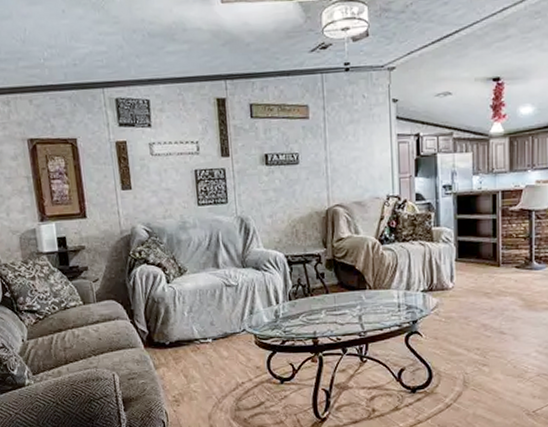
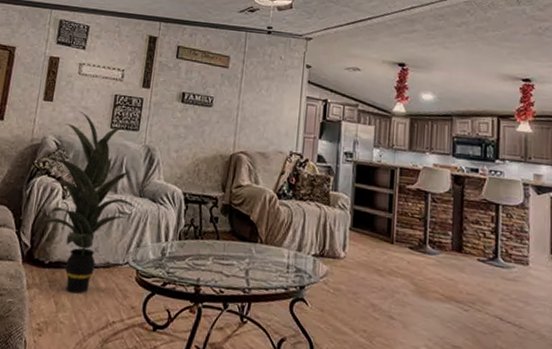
indoor plant: none [133,193,242,365] -> present [35,110,138,294]

